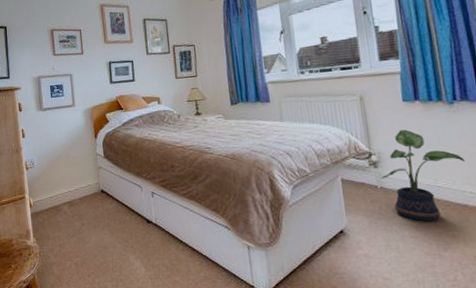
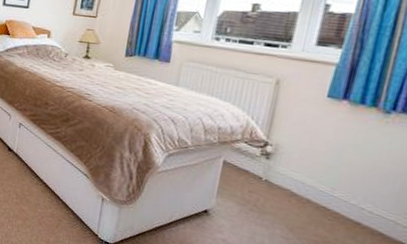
potted plant: present [381,129,465,222] -> none [270,127,378,229]

